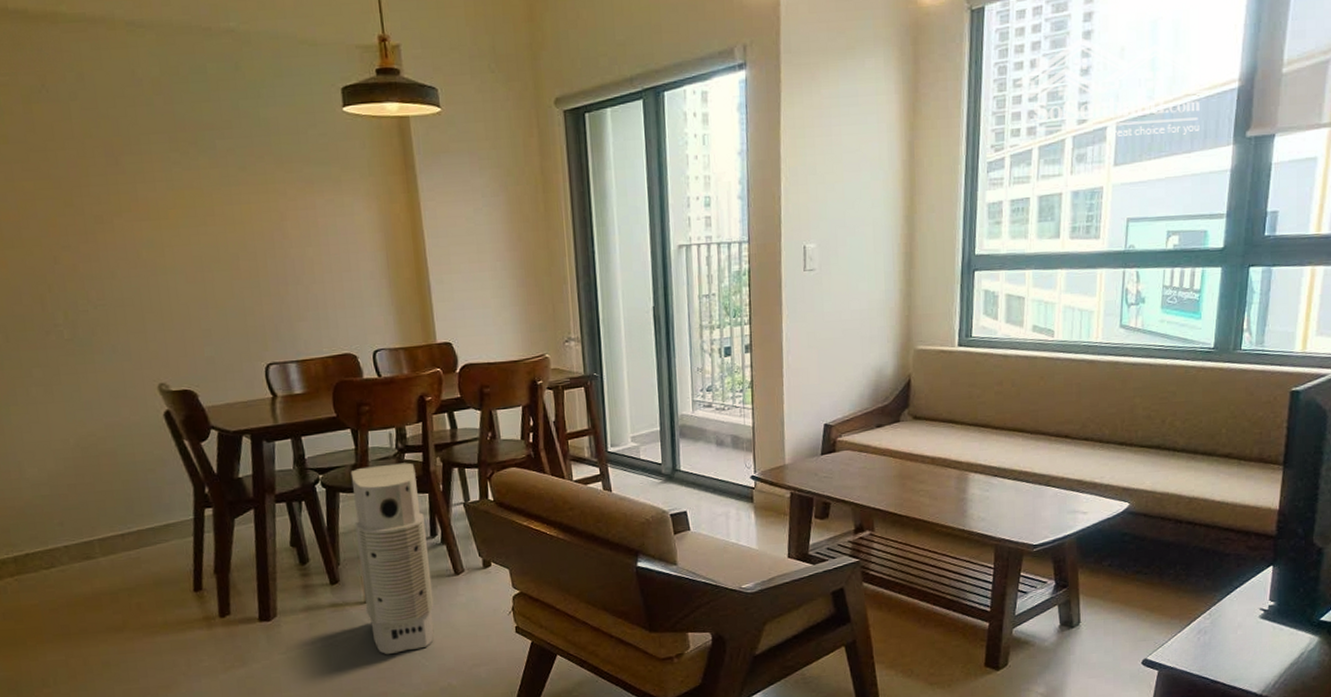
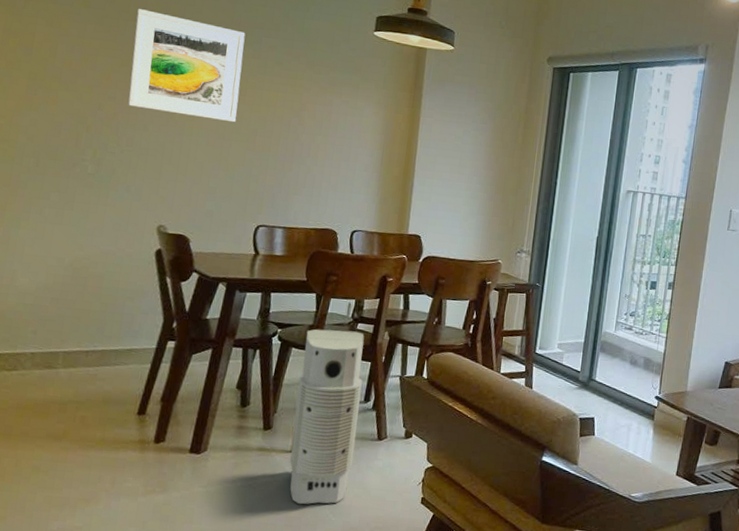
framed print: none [64,132,212,253] -> present [128,9,246,123]

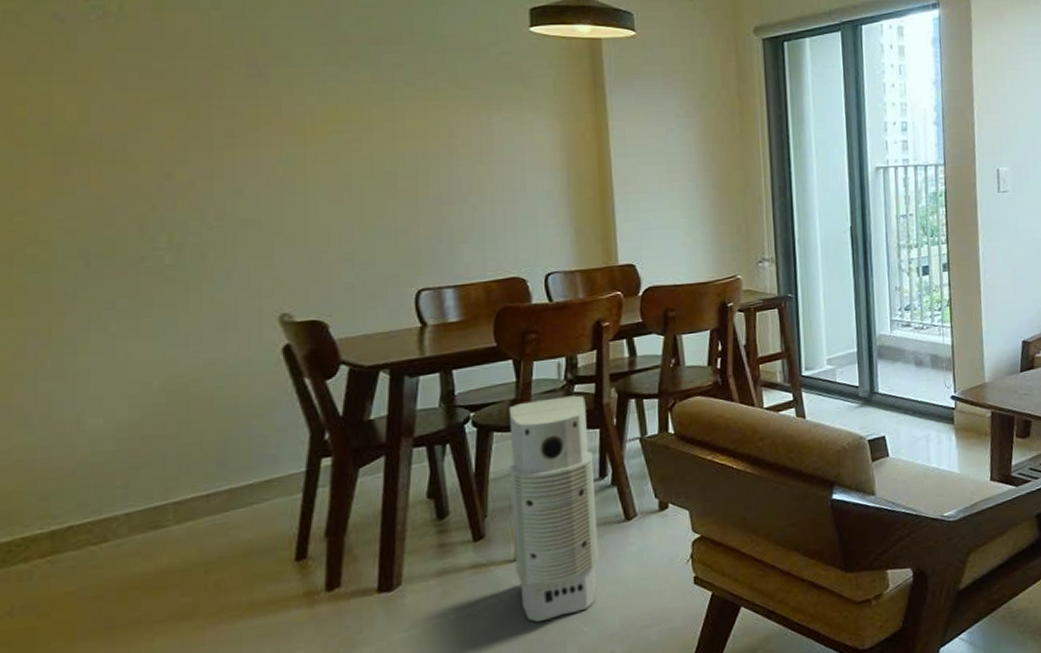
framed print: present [128,9,246,123] -> none [199,42,365,169]

